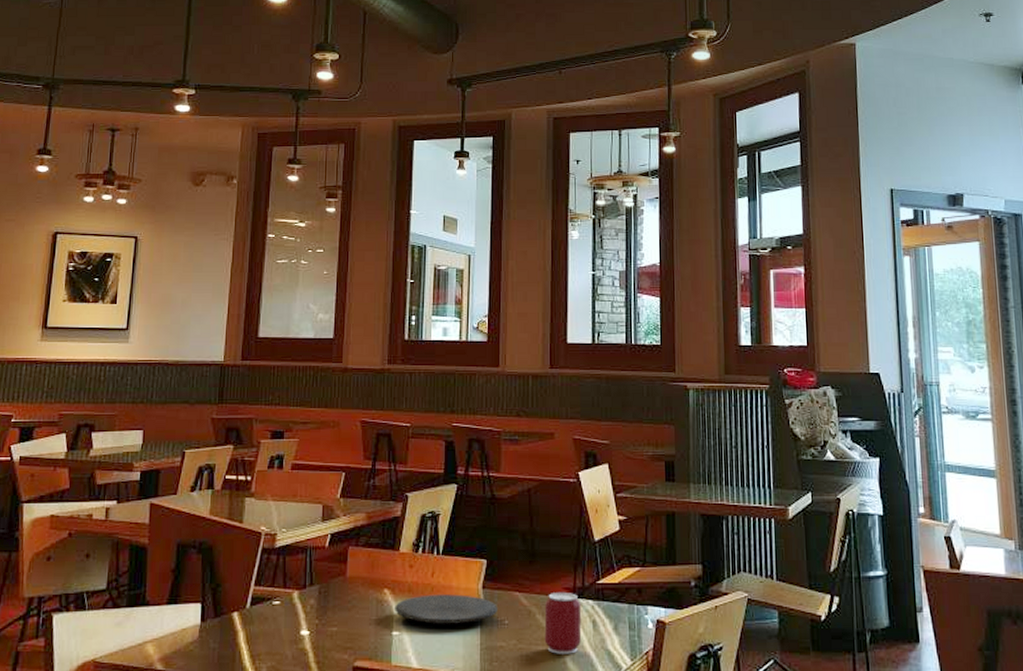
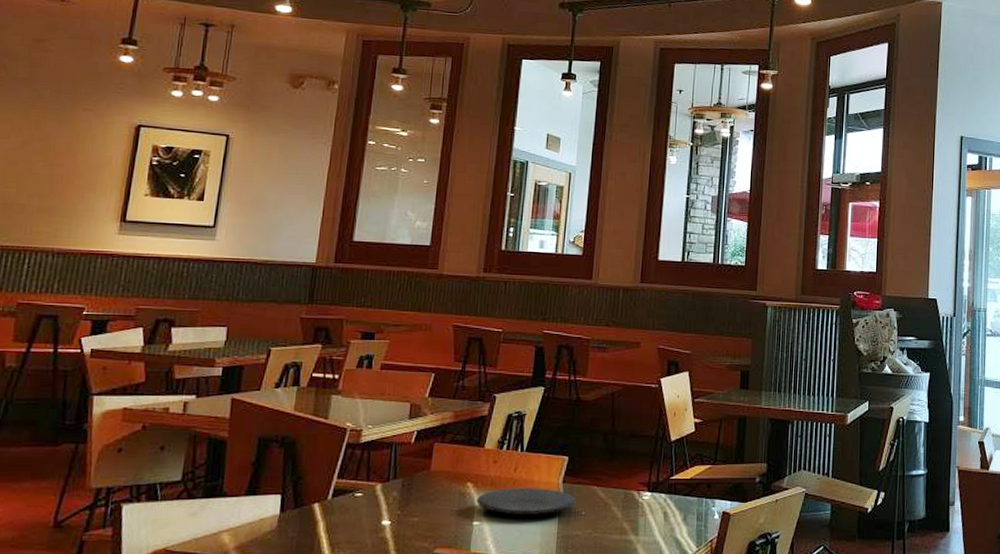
can: present [544,593,582,654] -> none [618,487,655,542]

